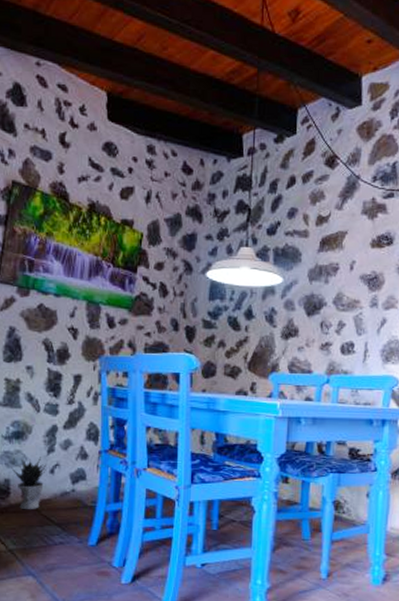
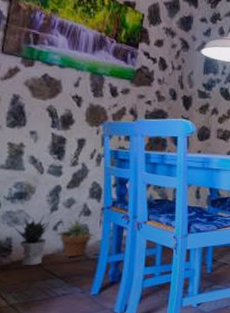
potted plant: none [53,459,94,503] -> present [56,216,97,257]

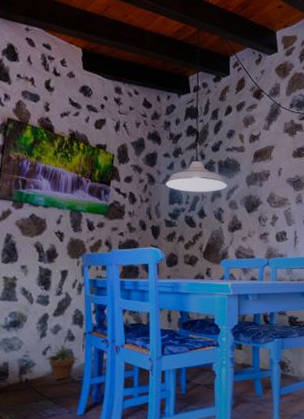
potted plant: present [13,215,49,266] -> none [9,341,39,388]

